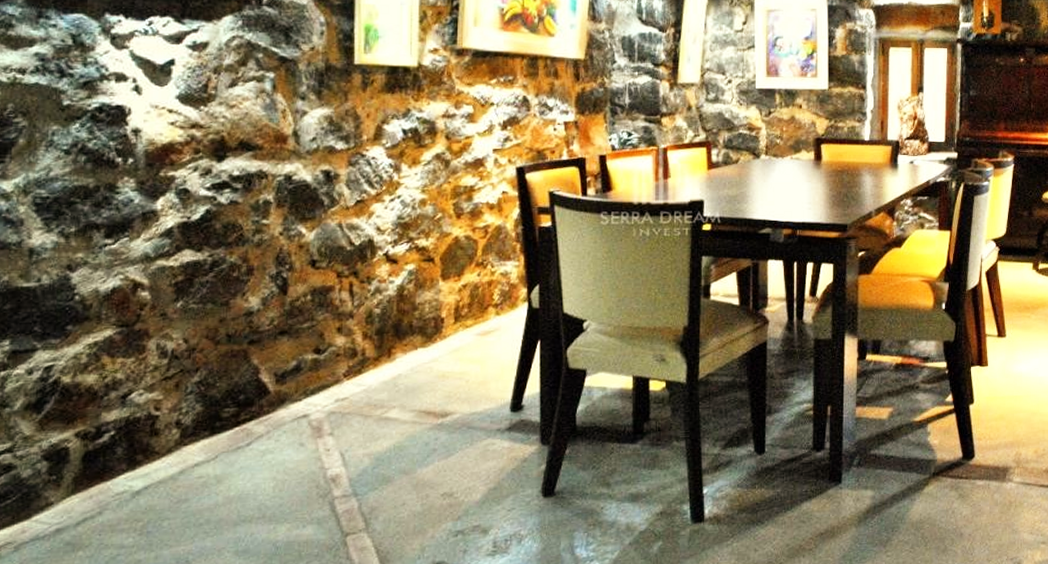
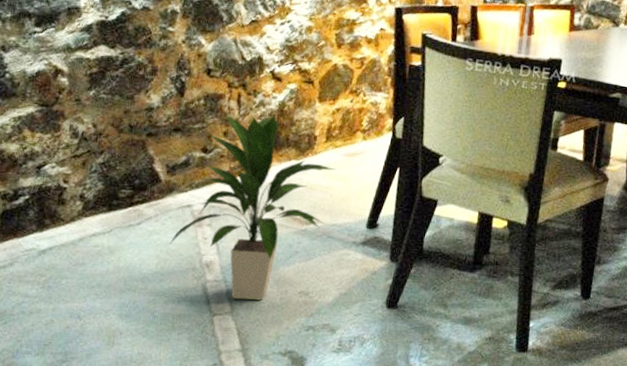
indoor plant: none [285,299,470,514] -> present [168,113,337,301]

